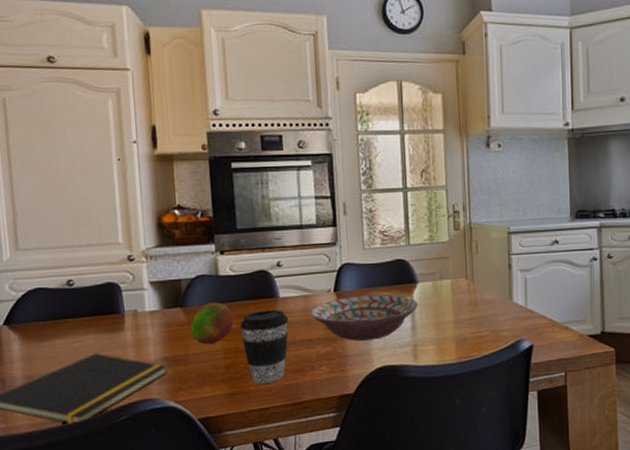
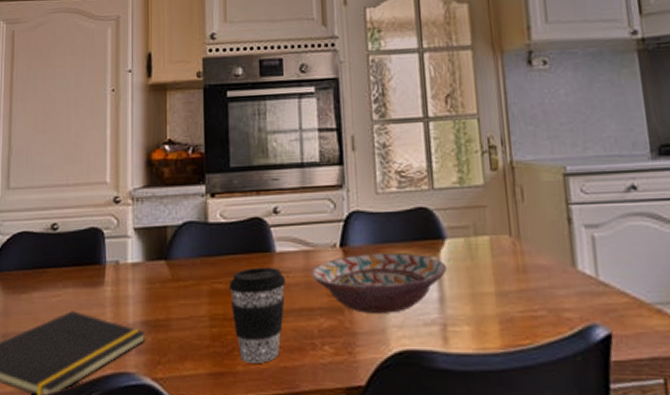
fruit: present [190,302,234,345] -> none [174,255,223,308]

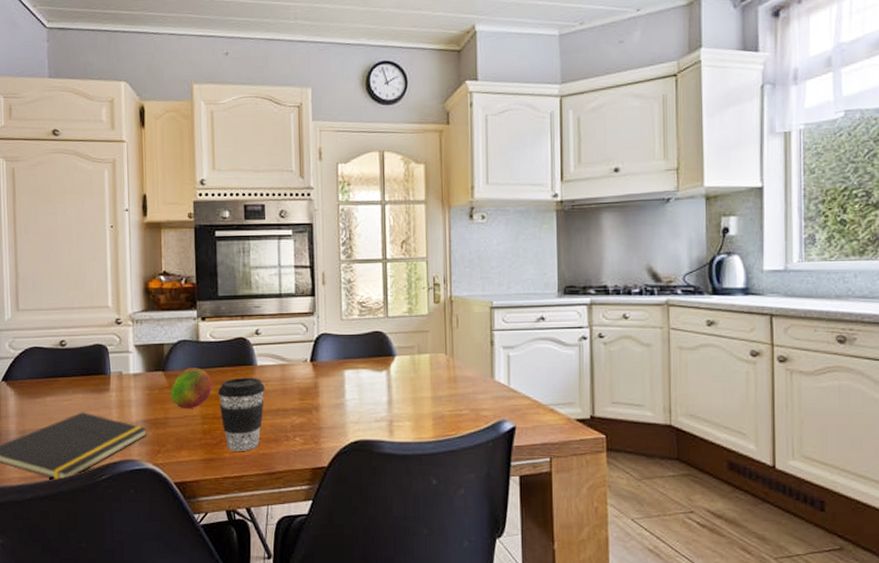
fruit: none [174,255,223,308] -> present [171,368,212,409]
decorative bowl: present [311,253,447,313] -> none [286,367,395,413]

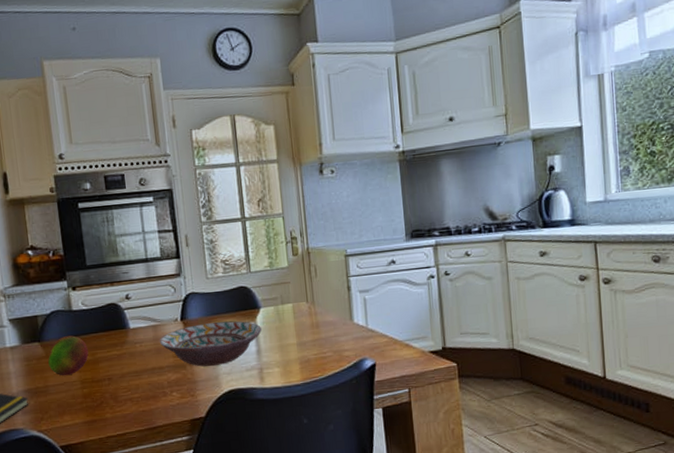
coffee cup: present [218,377,265,451] -> none [94,340,140,411]
decorative bowl: none [286,367,395,413] -> present [159,321,262,367]

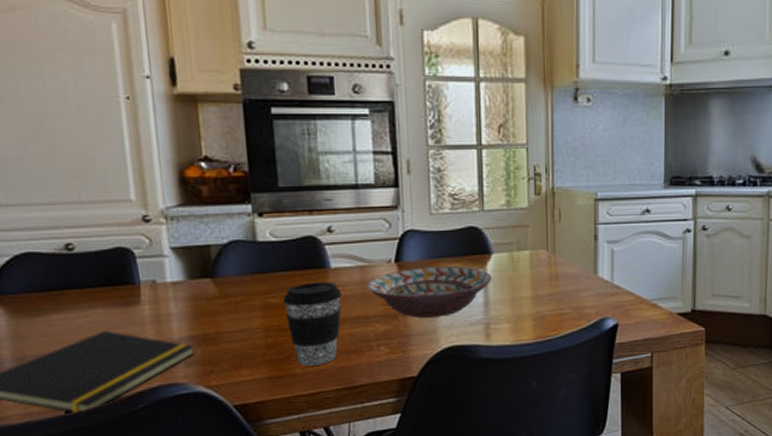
fruit: present [48,335,89,376] -> none [222,272,276,322]
coffee cup: none [94,340,140,411] -> present [283,281,342,366]

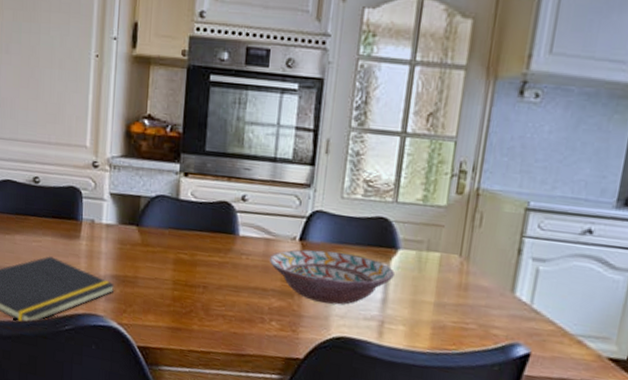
coffee cup: present [283,281,342,366] -> none [193,245,245,327]

